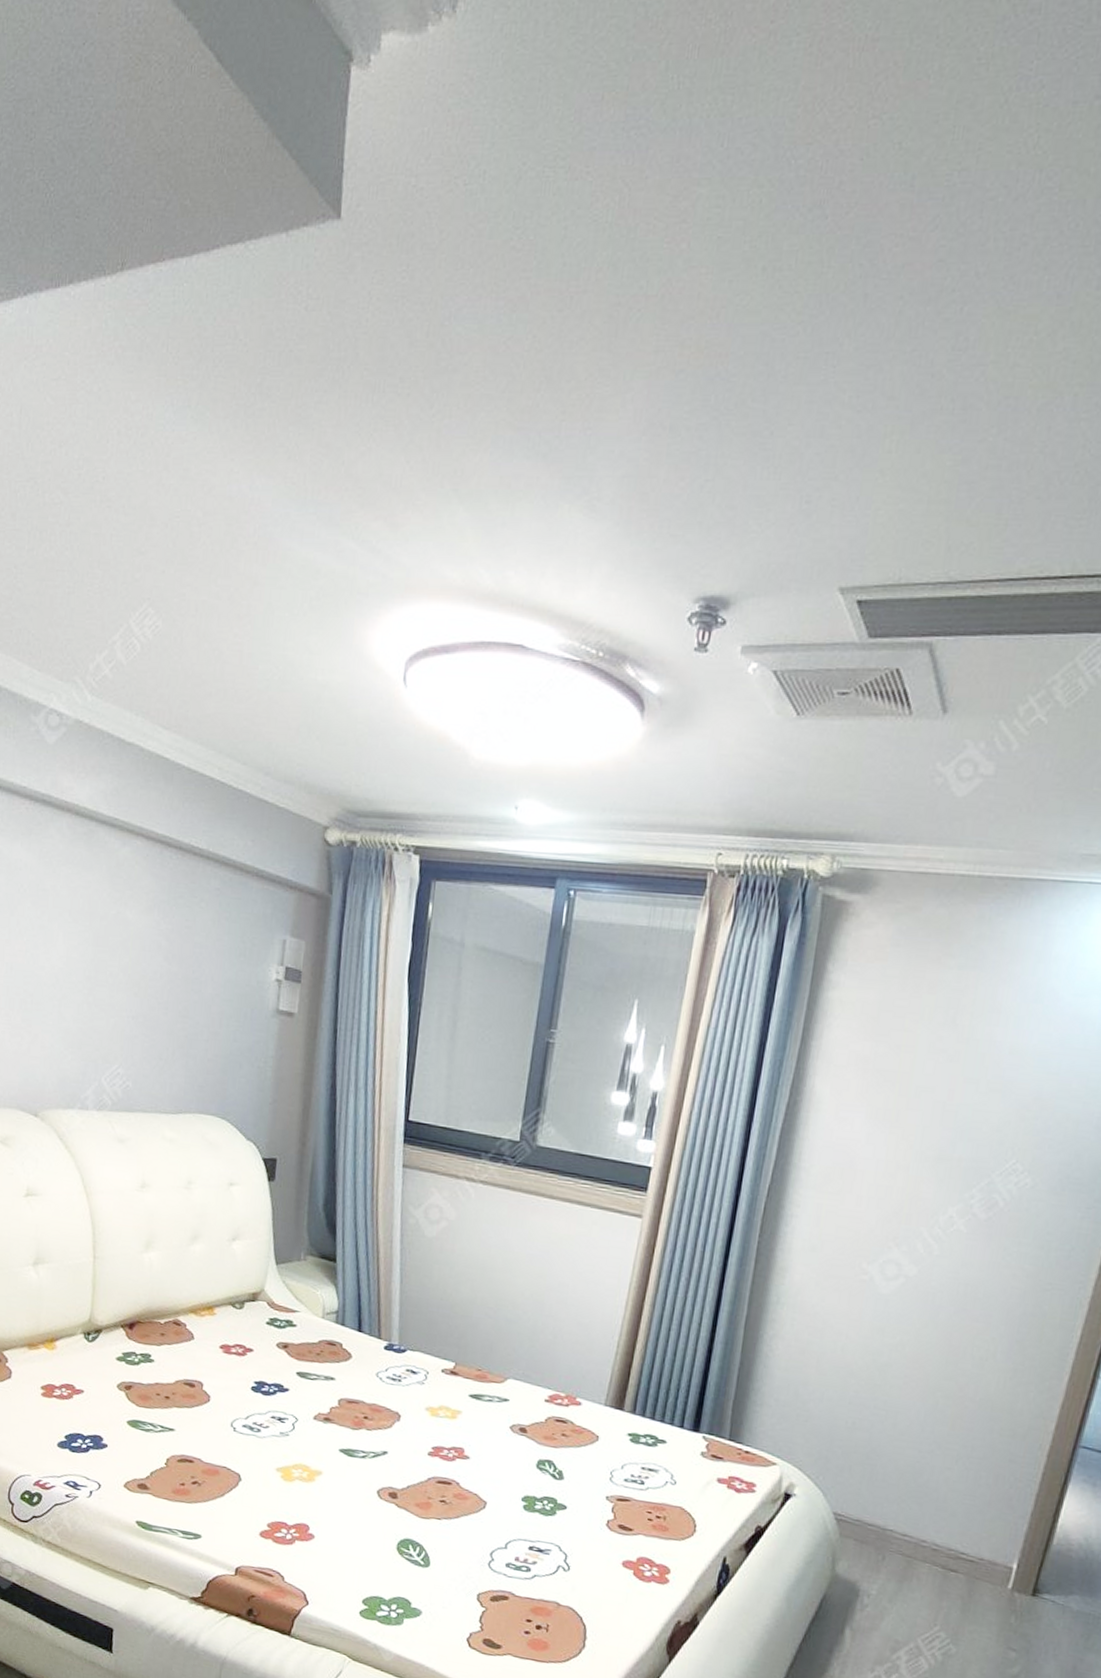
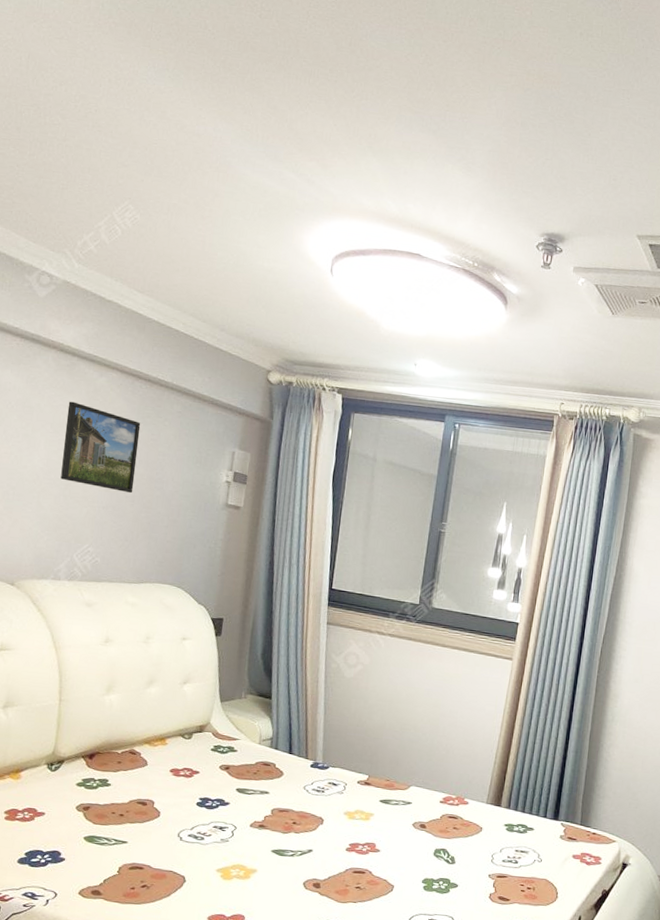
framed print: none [83,880,173,999] -> present [61,401,141,494]

